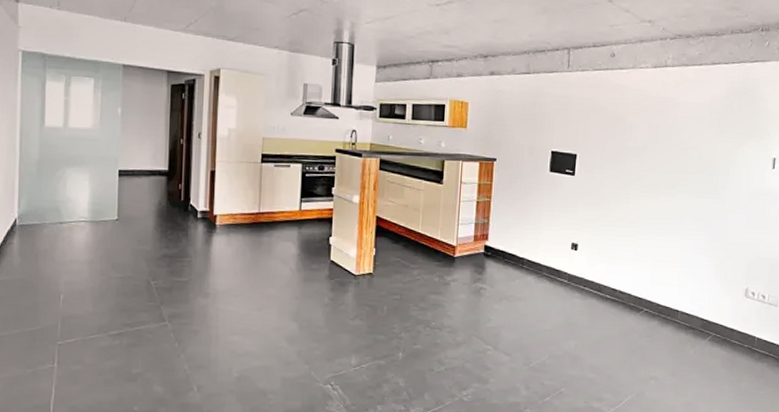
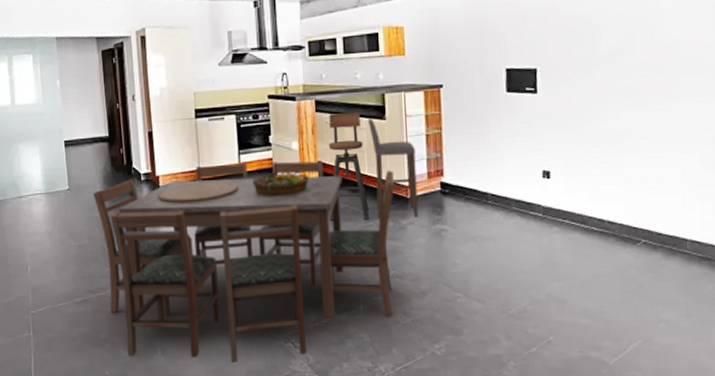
dining table: none [143,209,445,402] -> present [93,161,395,363]
bar stool: none [381,173,420,275] -> present [328,112,370,222]
bar stool: none [425,180,467,275] -> present [368,117,419,219]

